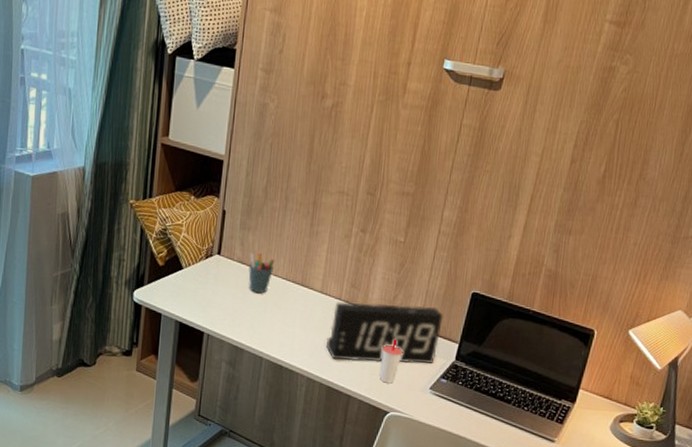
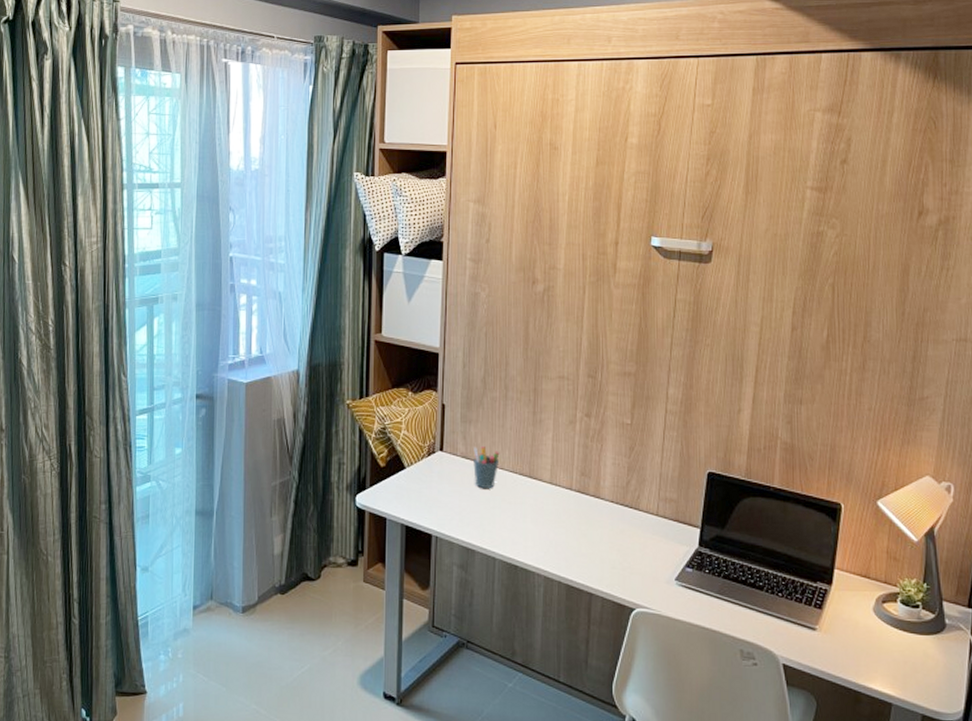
alarm clock: present [326,301,444,364] -> none [561,490,682,555]
cup: present [380,340,403,384] -> none [620,529,643,577]

